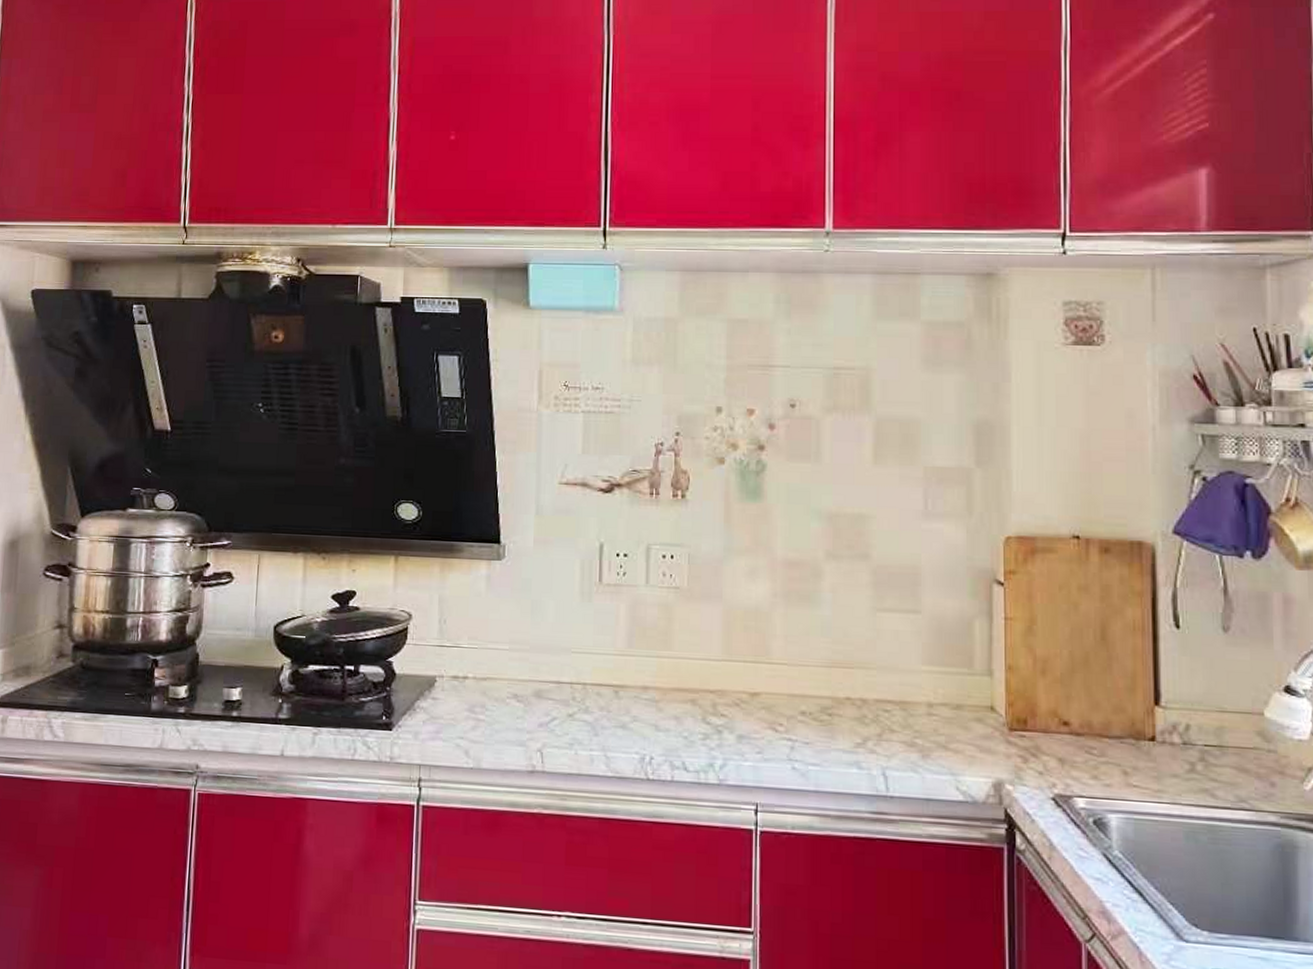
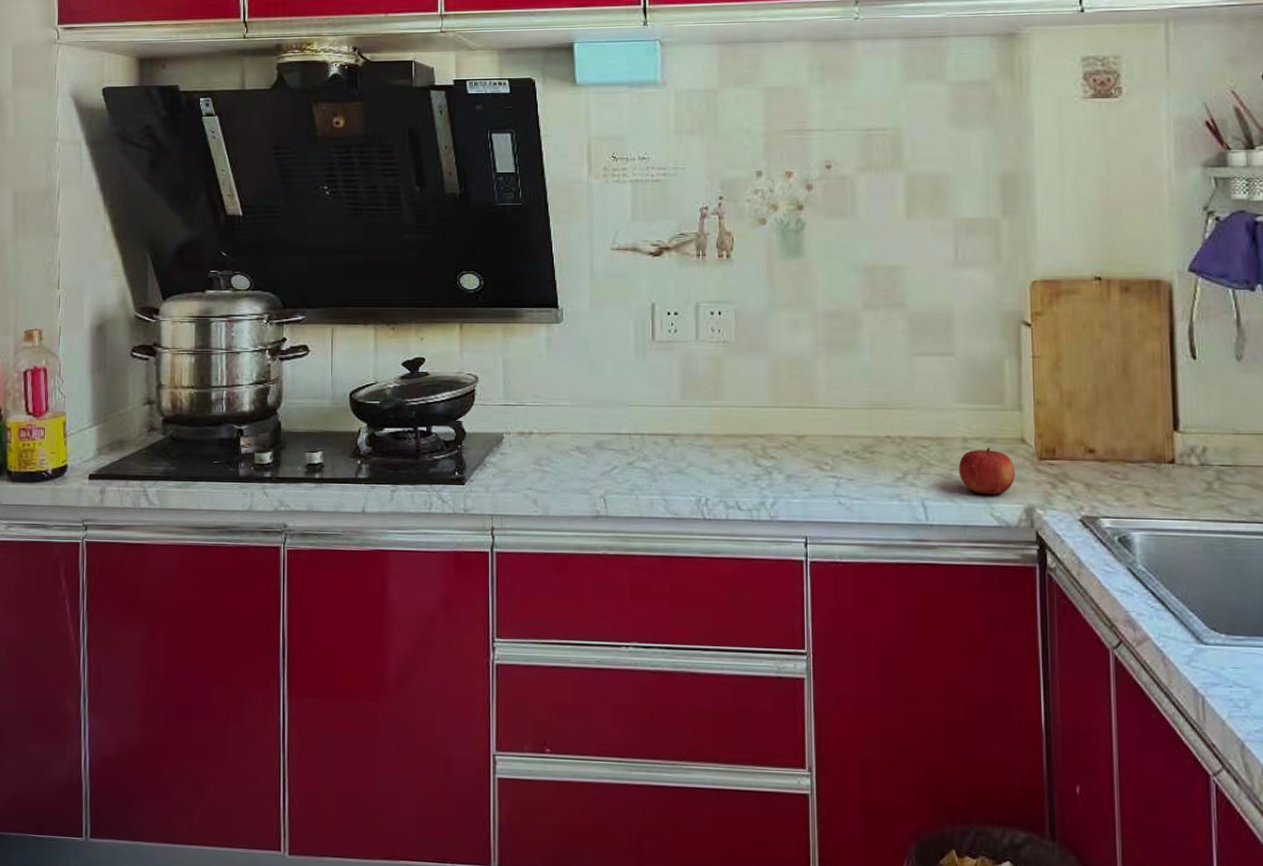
fruit: none [923,715,984,767] -> present [959,447,1016,495]

